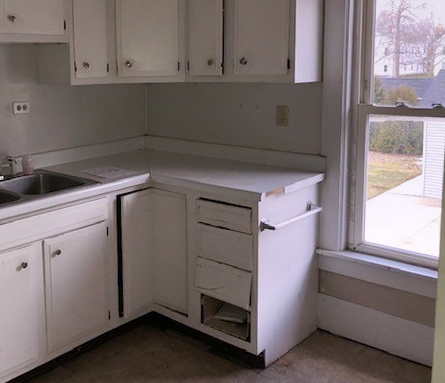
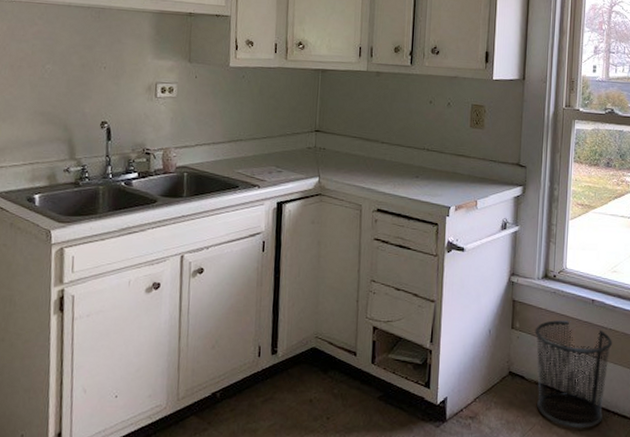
waste bin: none [338,285,407,373] -> present [535,320,612,427]

